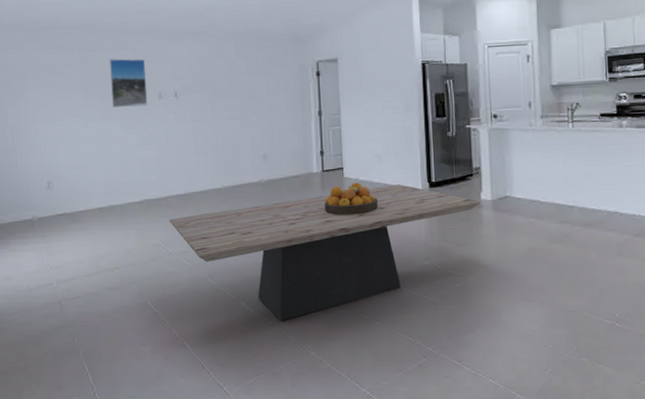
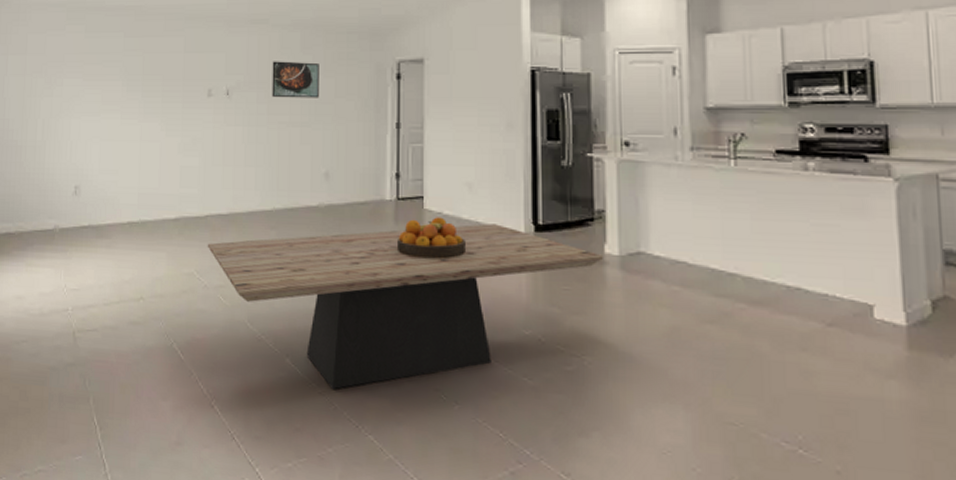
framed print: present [109,59,148,108] -> none [155,47,197,105]
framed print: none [212,66,254,97] -> present [272,61,319,98]

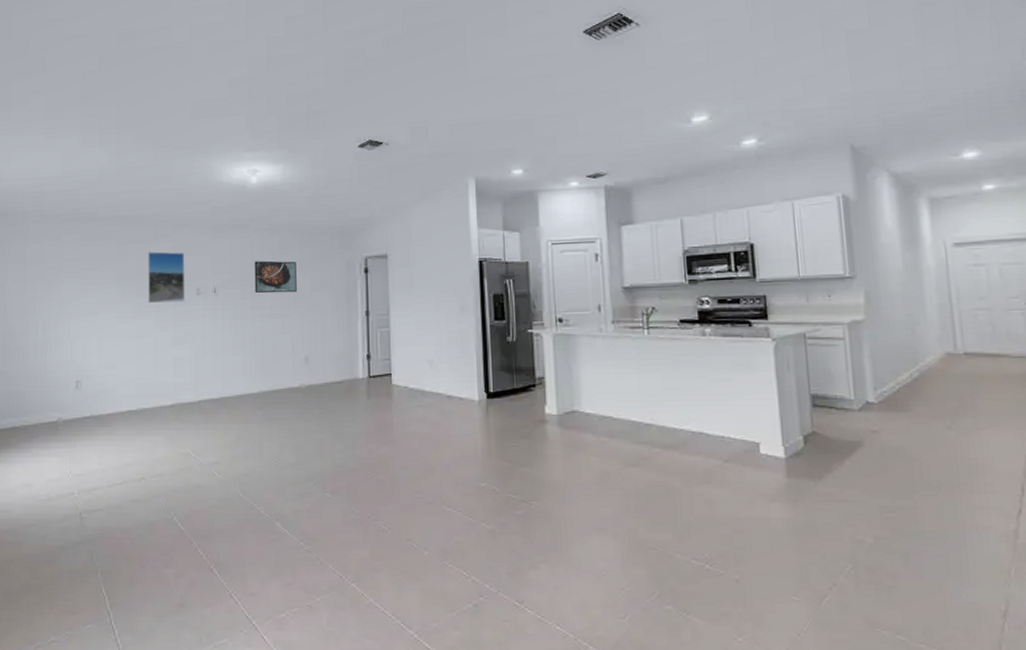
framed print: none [155,47,197,105] -> present [147,251,185,303]
dining table: present [207,223,603,389] -> none [201,394,544,546]
fruit bowl: present [396,217,467,259] -> none [369,391,430,427]

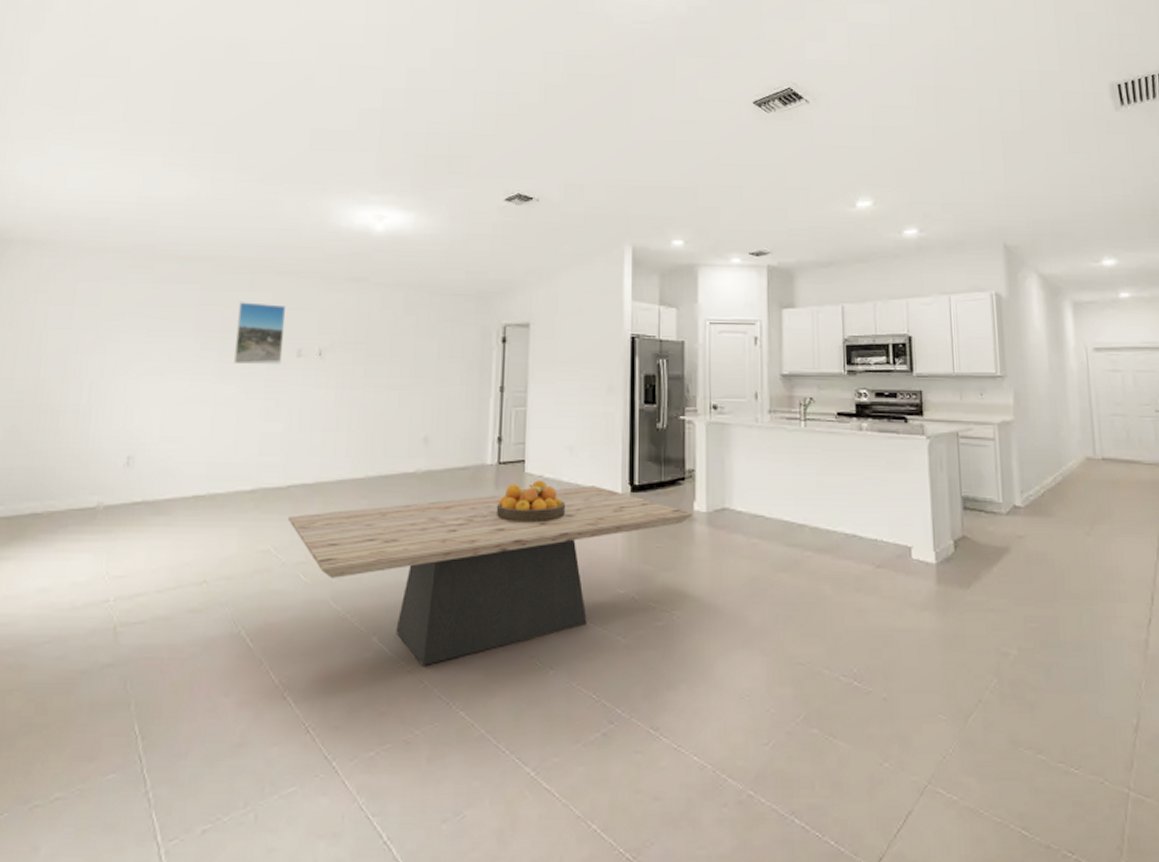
dining table: none [201,394,544,546] -> present [287,486,692,665]
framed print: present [254,260,297,294] -> none [369,321,423,361]
fruit bowl: none [369,391,430,427] -> present [496,480,566,523]

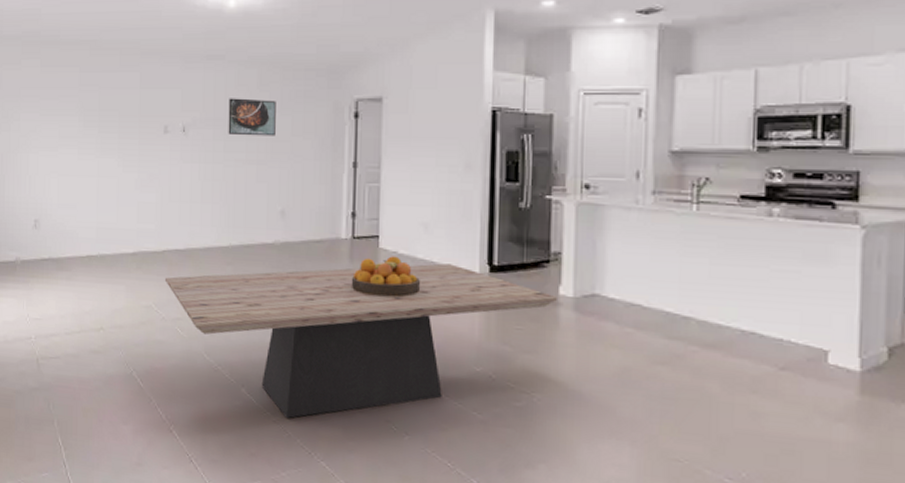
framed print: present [234,302,287,366] -> none [111,82,152,141]
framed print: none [369,321,423,361] -> present [228,98,276,136]

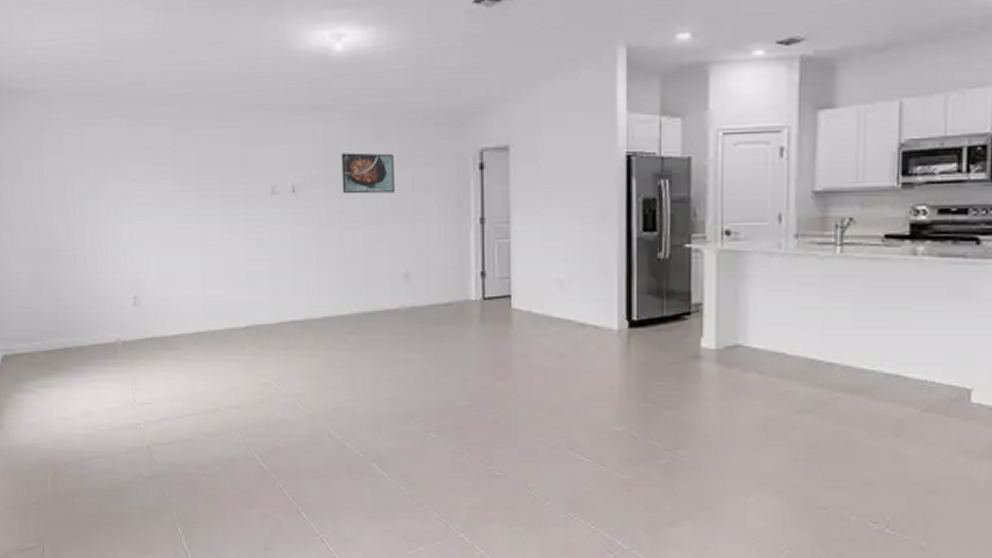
dining table: present [164,263,557,418] -> none [282,321,699,491]
fruit bowl: present [351,256,421,297] -> none [483,316,558,359]

